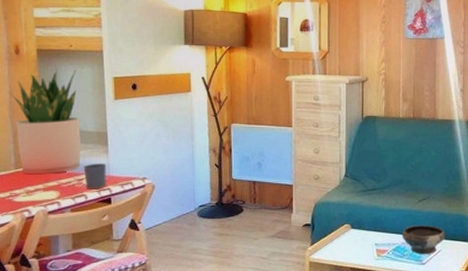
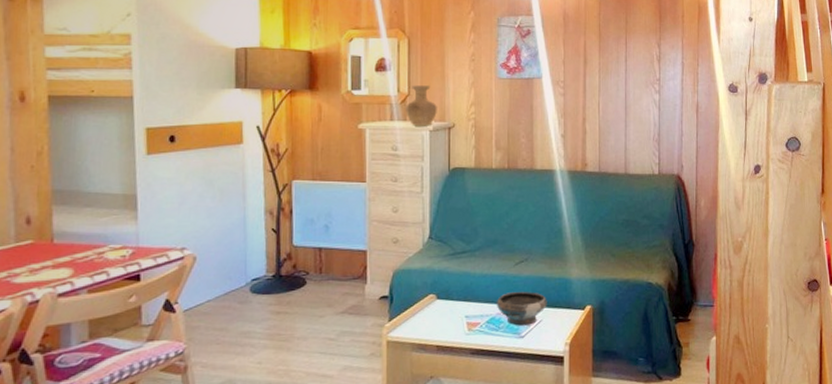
planter: present [12,68,81,175] -> none [14,118,103,249]
mug: present [83,163,107,190] -> none [105,232,135,265]
vase: none [326,44,353,80] -> present [406,85,437,126]

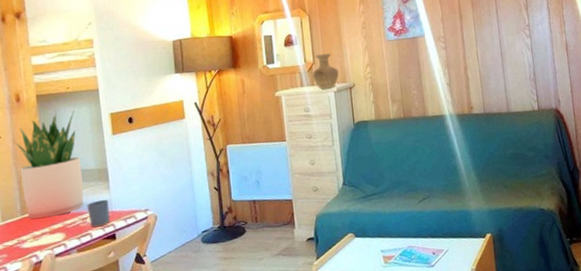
planter: none [14,118,103,249] -> present [15,110,83,220]
mug: none [105,232,135,265] -> present [87,199,110,228]
bowl: present [496,292,547,326] -> none [406,225,451,257]

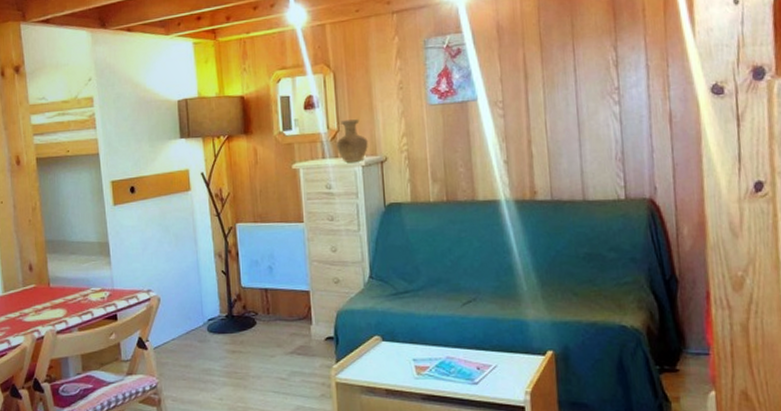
planter: present [15,110,83,220] -> none [16,176,84,292]
mug: present [87,199,110,228] -> none [88,276,111,306]

